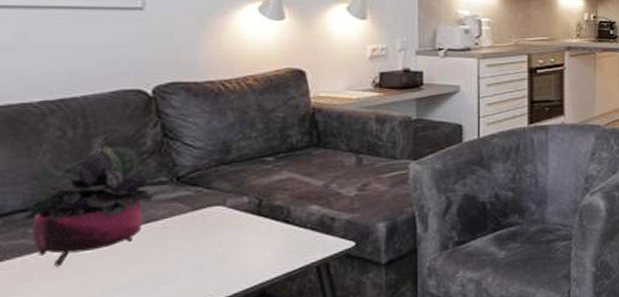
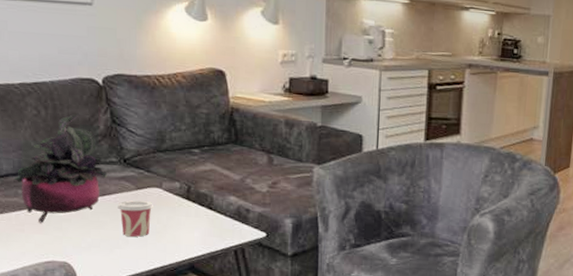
cup: none [166,222,214,268] -> present [118,200,153,237]

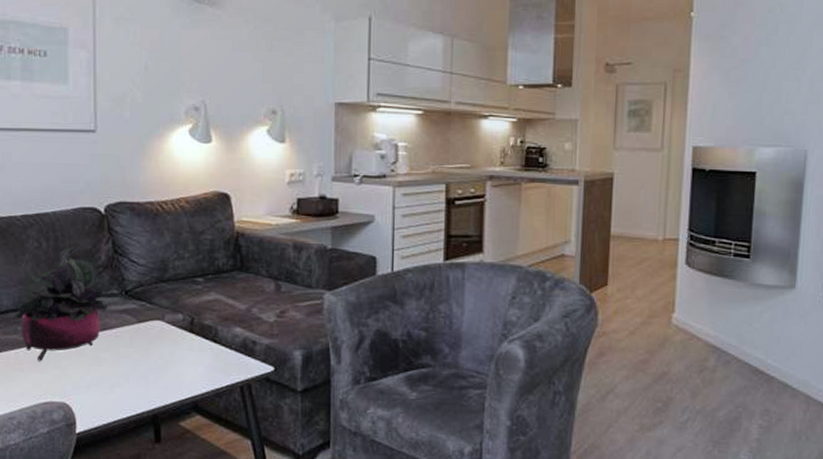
cup: present [118,200,153,237] -> none [118,334,155,374]

